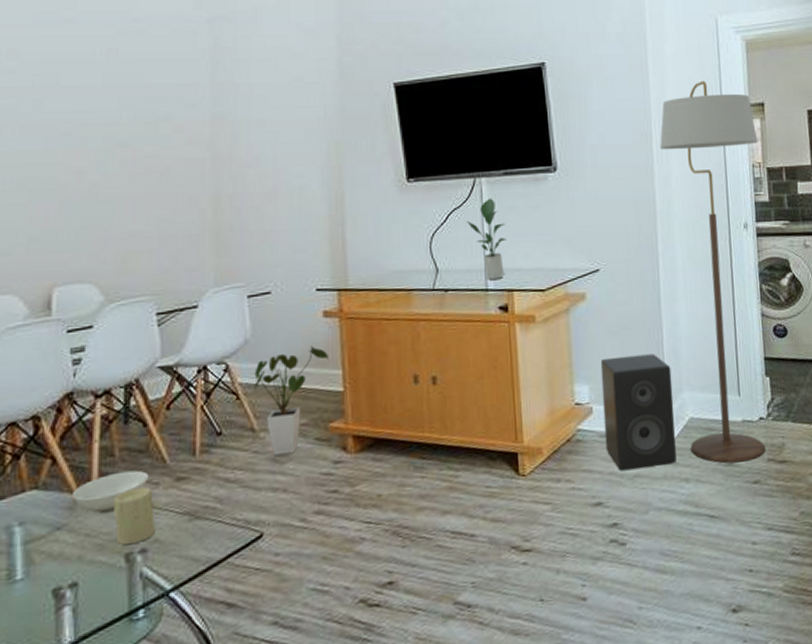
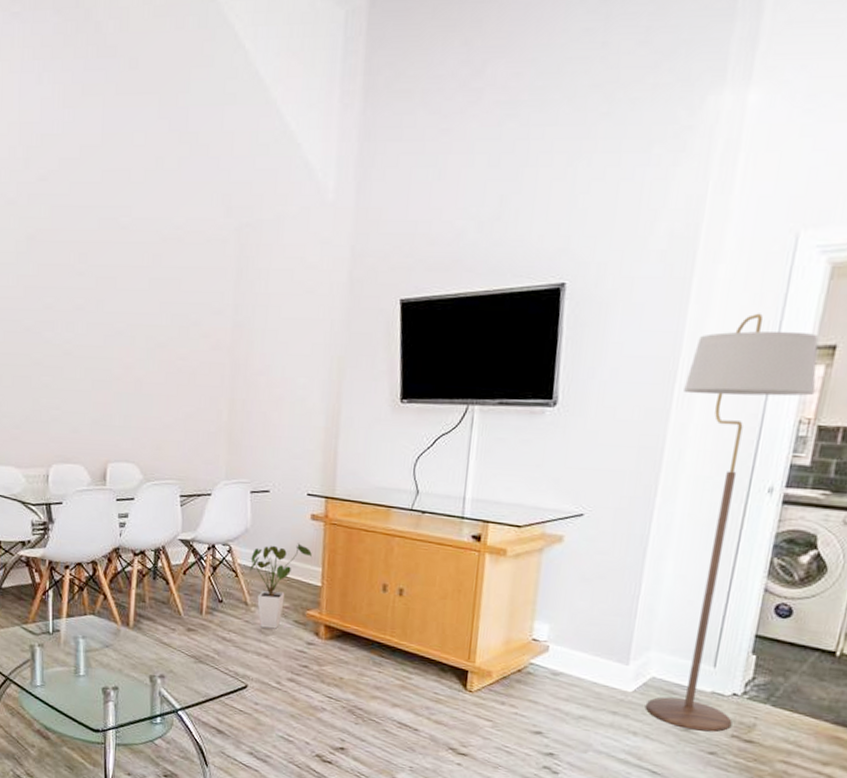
bowl: present [73,470,150,514] -> none [117,615,169,644]
candle: present [112,486,155,546] -> none [143,629,171,671]
potted plant: present [467,198,507,281] -> none [453,427,492,510]
bookshelf speaker: present [600,353,677,470] -> none [555,602,642,716]

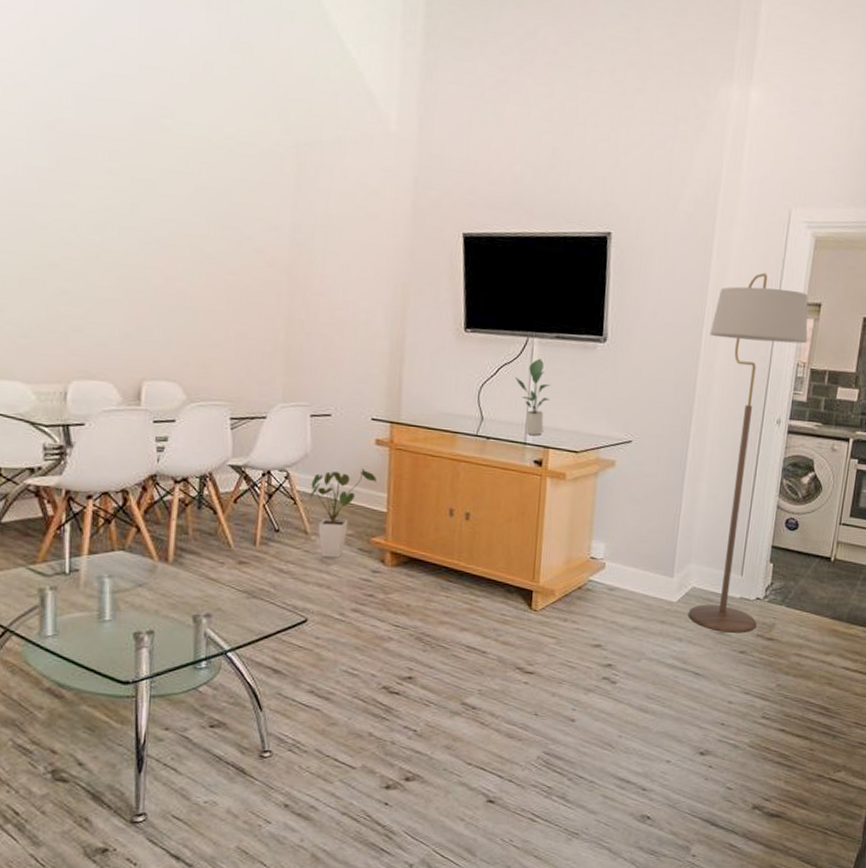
potted plant: none [453,427,492,510] -> present [515,358,550,436]

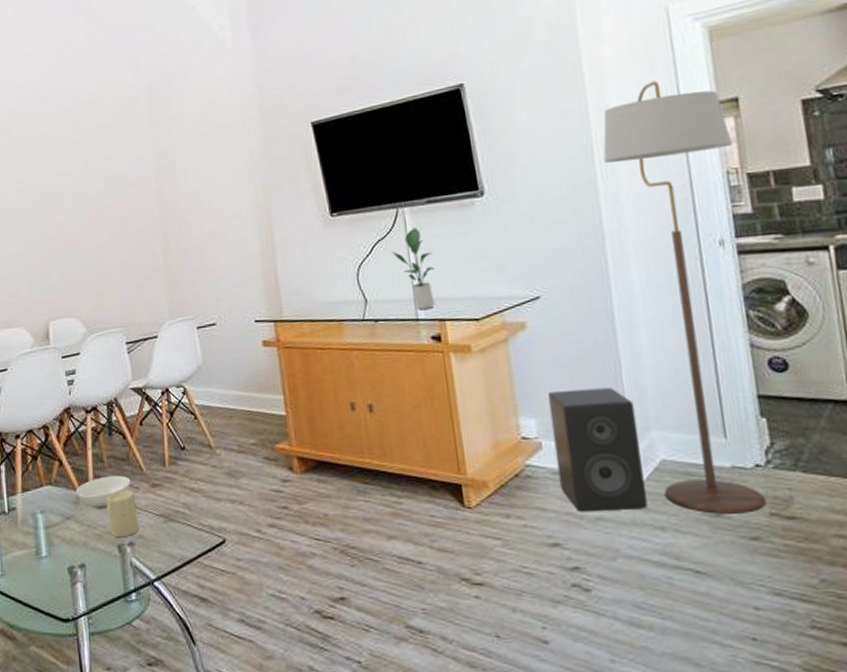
bowl: none [153,548,217,581] -> present [76,475,131,510]
candle: none [185,563,219,609] -> present [105,490,139,538]
house plant: present [310,468,377,558] -> none [207,373,270,471]
bookshelf speaker: none [611,522,683,624] -> present [547,387,648,511]

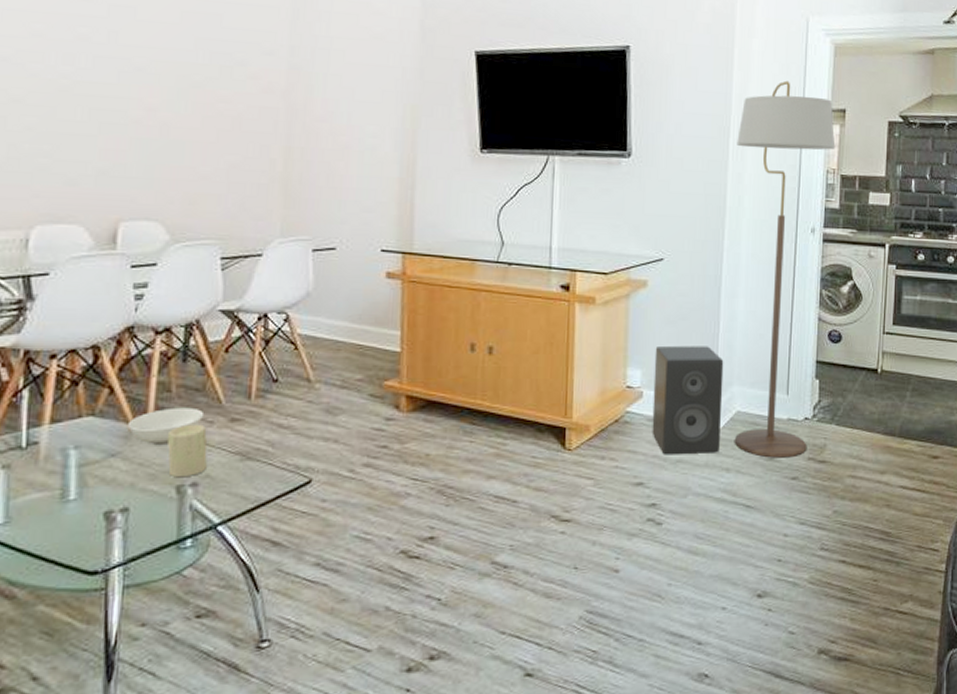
potted plant: present [393,227,435,311] -> none [537,177,575,259]

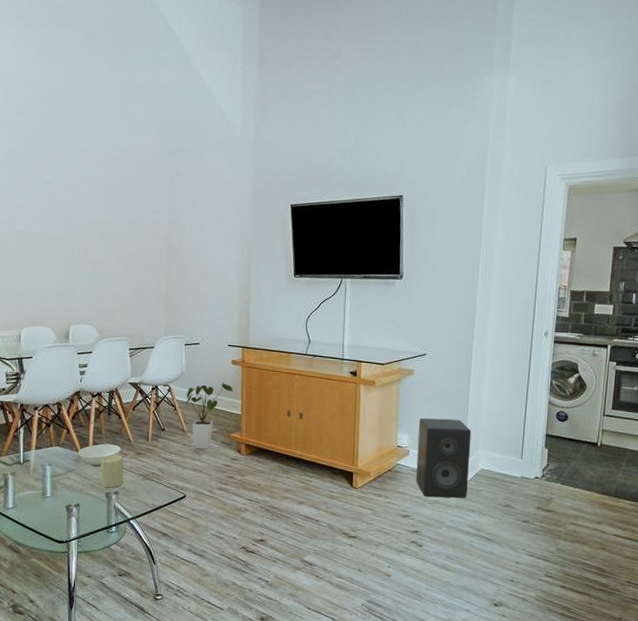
house plant: none [313,305,388,407] -> present [186,382,233,449]
floor lamp: present [734,80,836,458] -> none [478,217,567,506]

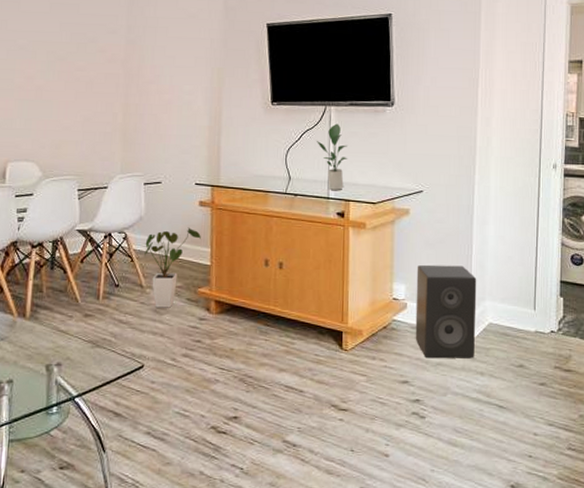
bowl: present [78,443,121,467] -> none [13,304,66,334]
candle: present [100,455,124,488] -> none [39,317,68,359]
potted plant: none [333,294,361,353] -> present [317,123,348,191]

